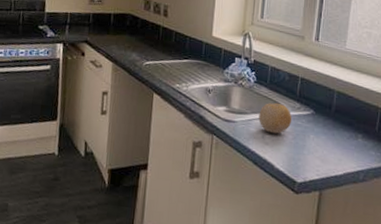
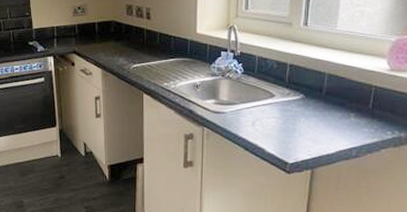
fruit: present [259,102,292,134] -> none [248,91,282,120]

